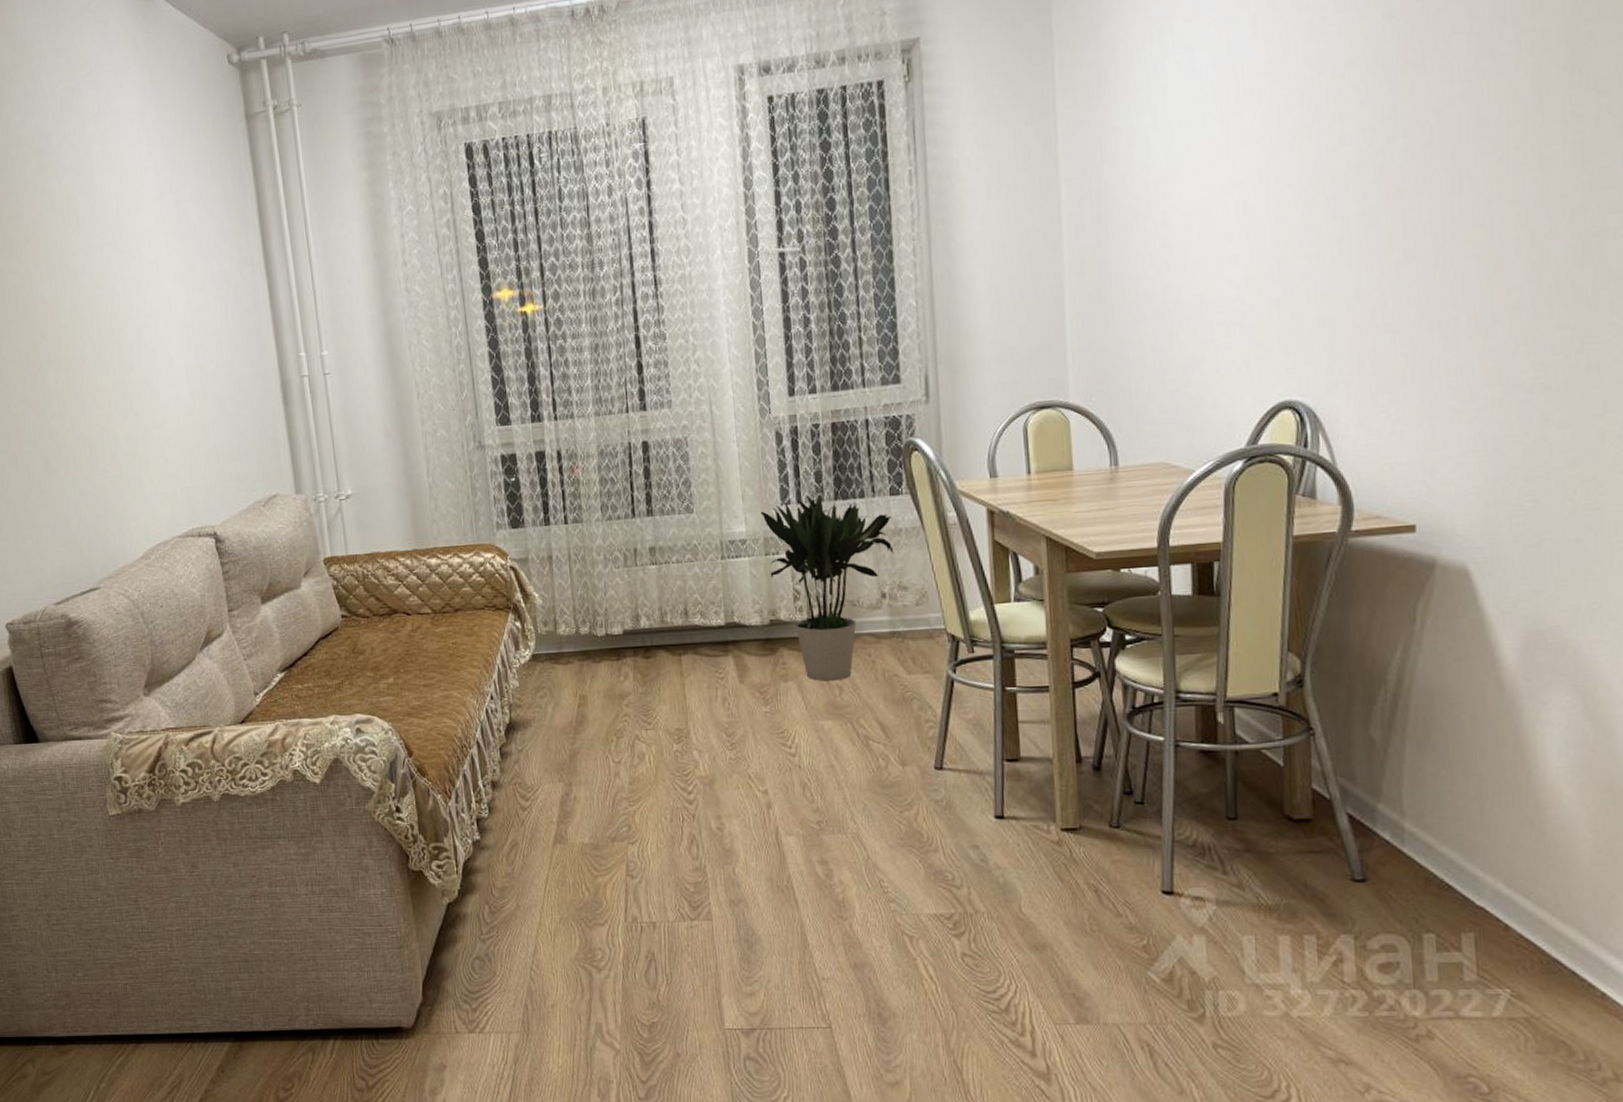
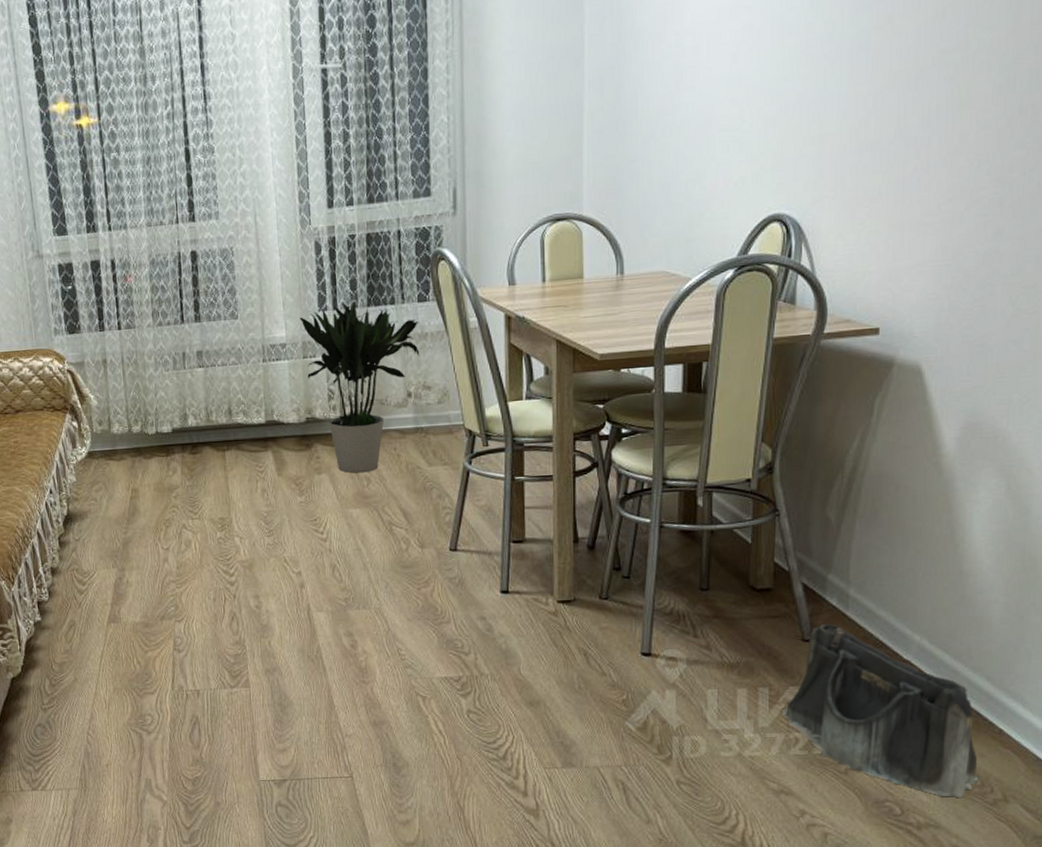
saddlebag: none [1332,860,1583,1076] -> present [781,623,980,798]

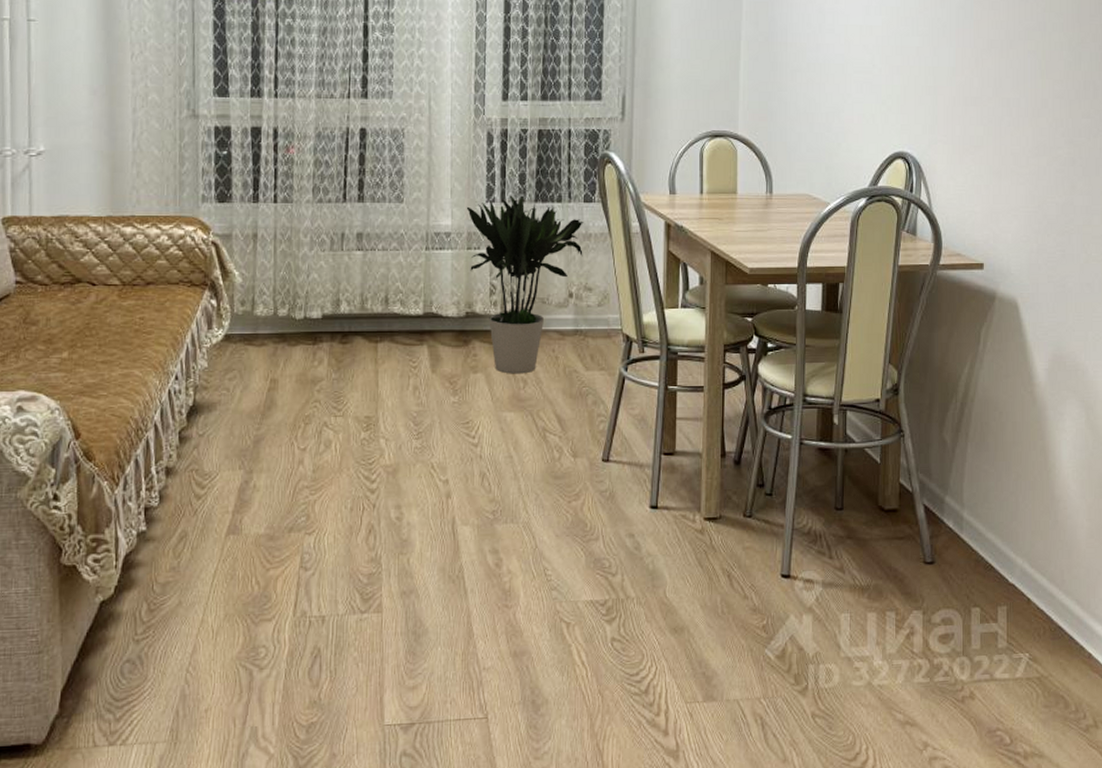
saddlebag: present [781,623,980,798] -> none [906,545,1075,725]

